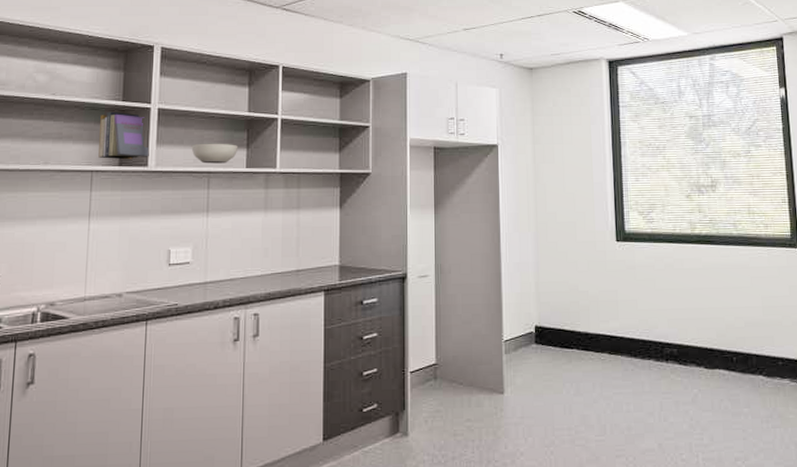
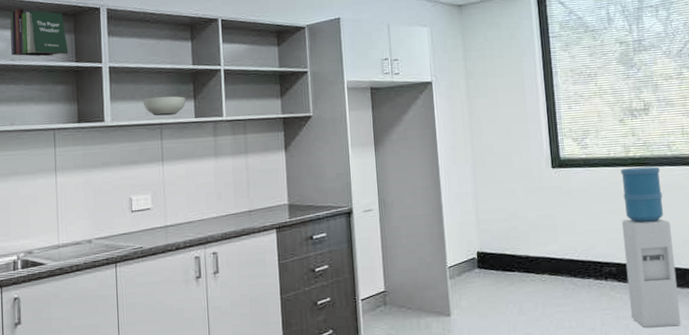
books: none [53,41,116,93] -> present [10,8,69,57]
books: present [98,111,149,160] -> none [57,72,105,117]
water cooler: none [684,244,742,415] -> present [620,166,682,328]

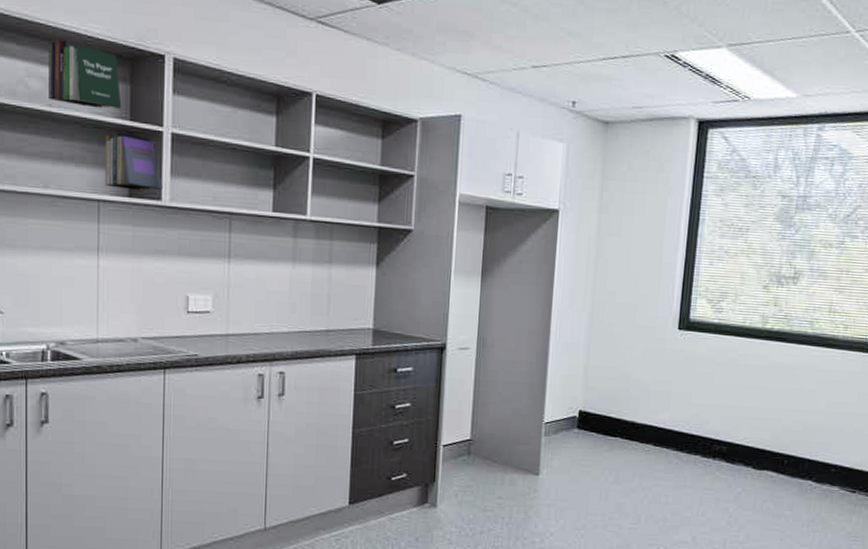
books: none [57,72,105,117] -> present [105,131,163,191]
bowl: present [142,96,186,116] -> none [210,178,264,205]
water cooler: present [620,166,682,328] -> none [732,340,796,516]

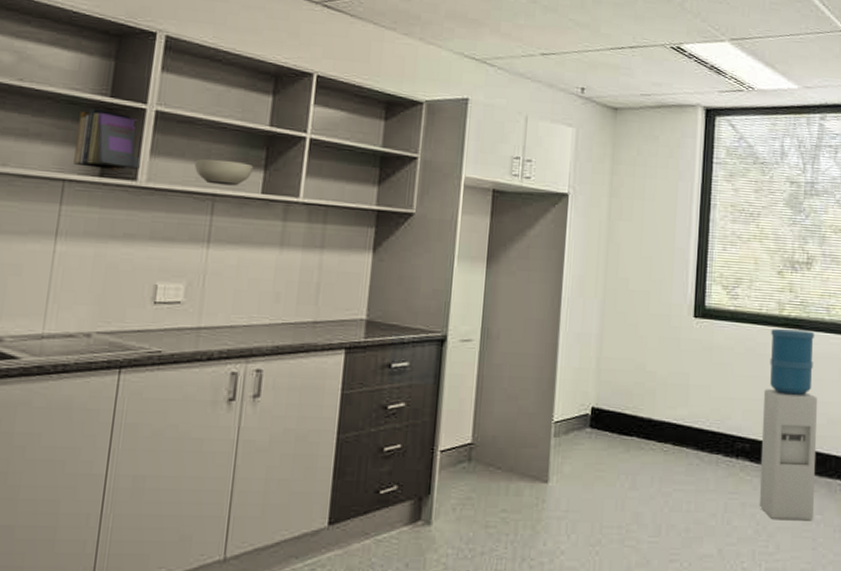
books: present [49,39,122,109] -> none [20,14,104,85]
bowl: none [210,178,264,205] -> present [194,158,254,186]
water cooler: none [732,340,796,516] -> present [759,328,818,521]

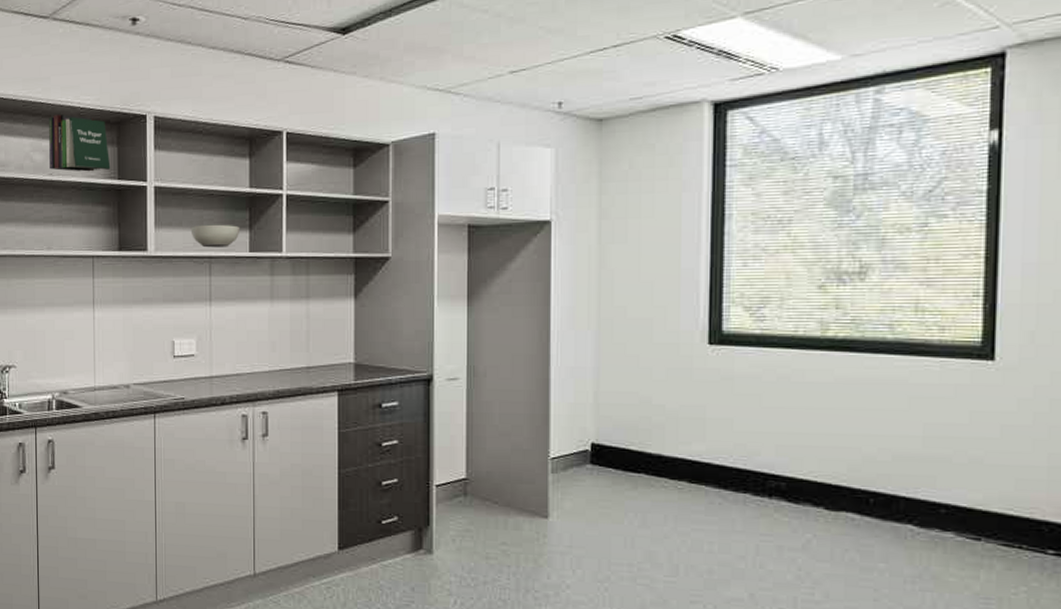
books: none [20,14,104,85] -> present [49,114,111,172]
books: present [74,108,141,171] -> none [98,191,148,244]
water cooler: present [759,328,818,521] -> none [800,351,879,569]

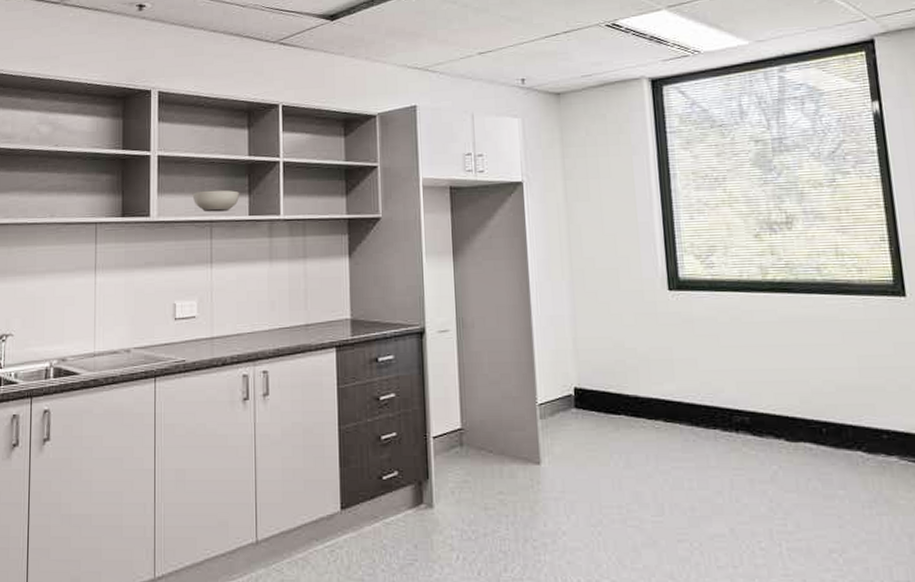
books: present [49,114,111,172] -> none [56,90,116,143]

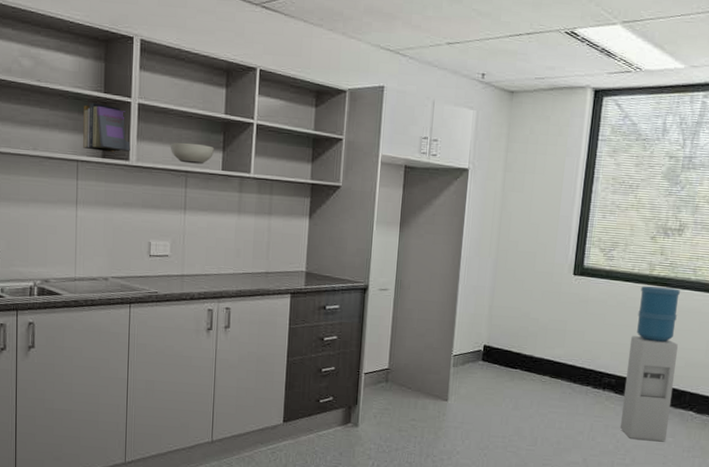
books: none [102,160,151,211] -> present [83,102,131,153]
water cooler: none [756,293,836,497] -> present [619,285,680,442]

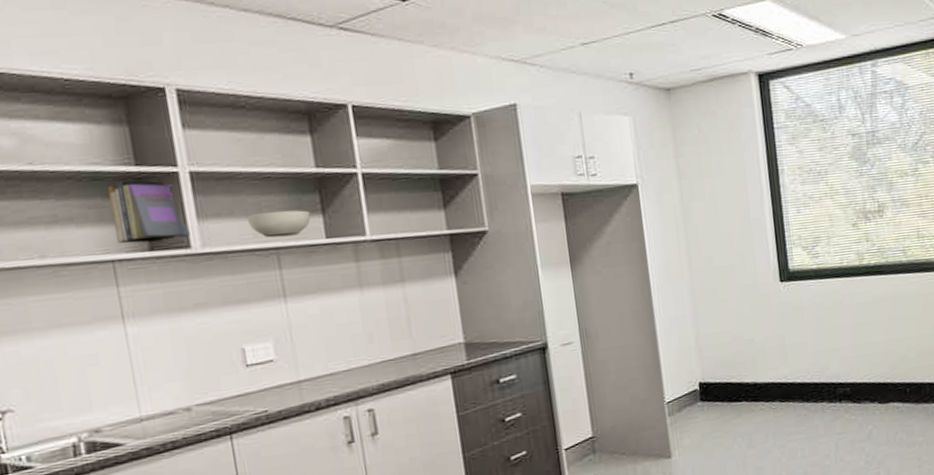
water cooler: present [619,285,680,442] -> none [854,274,917,449]

